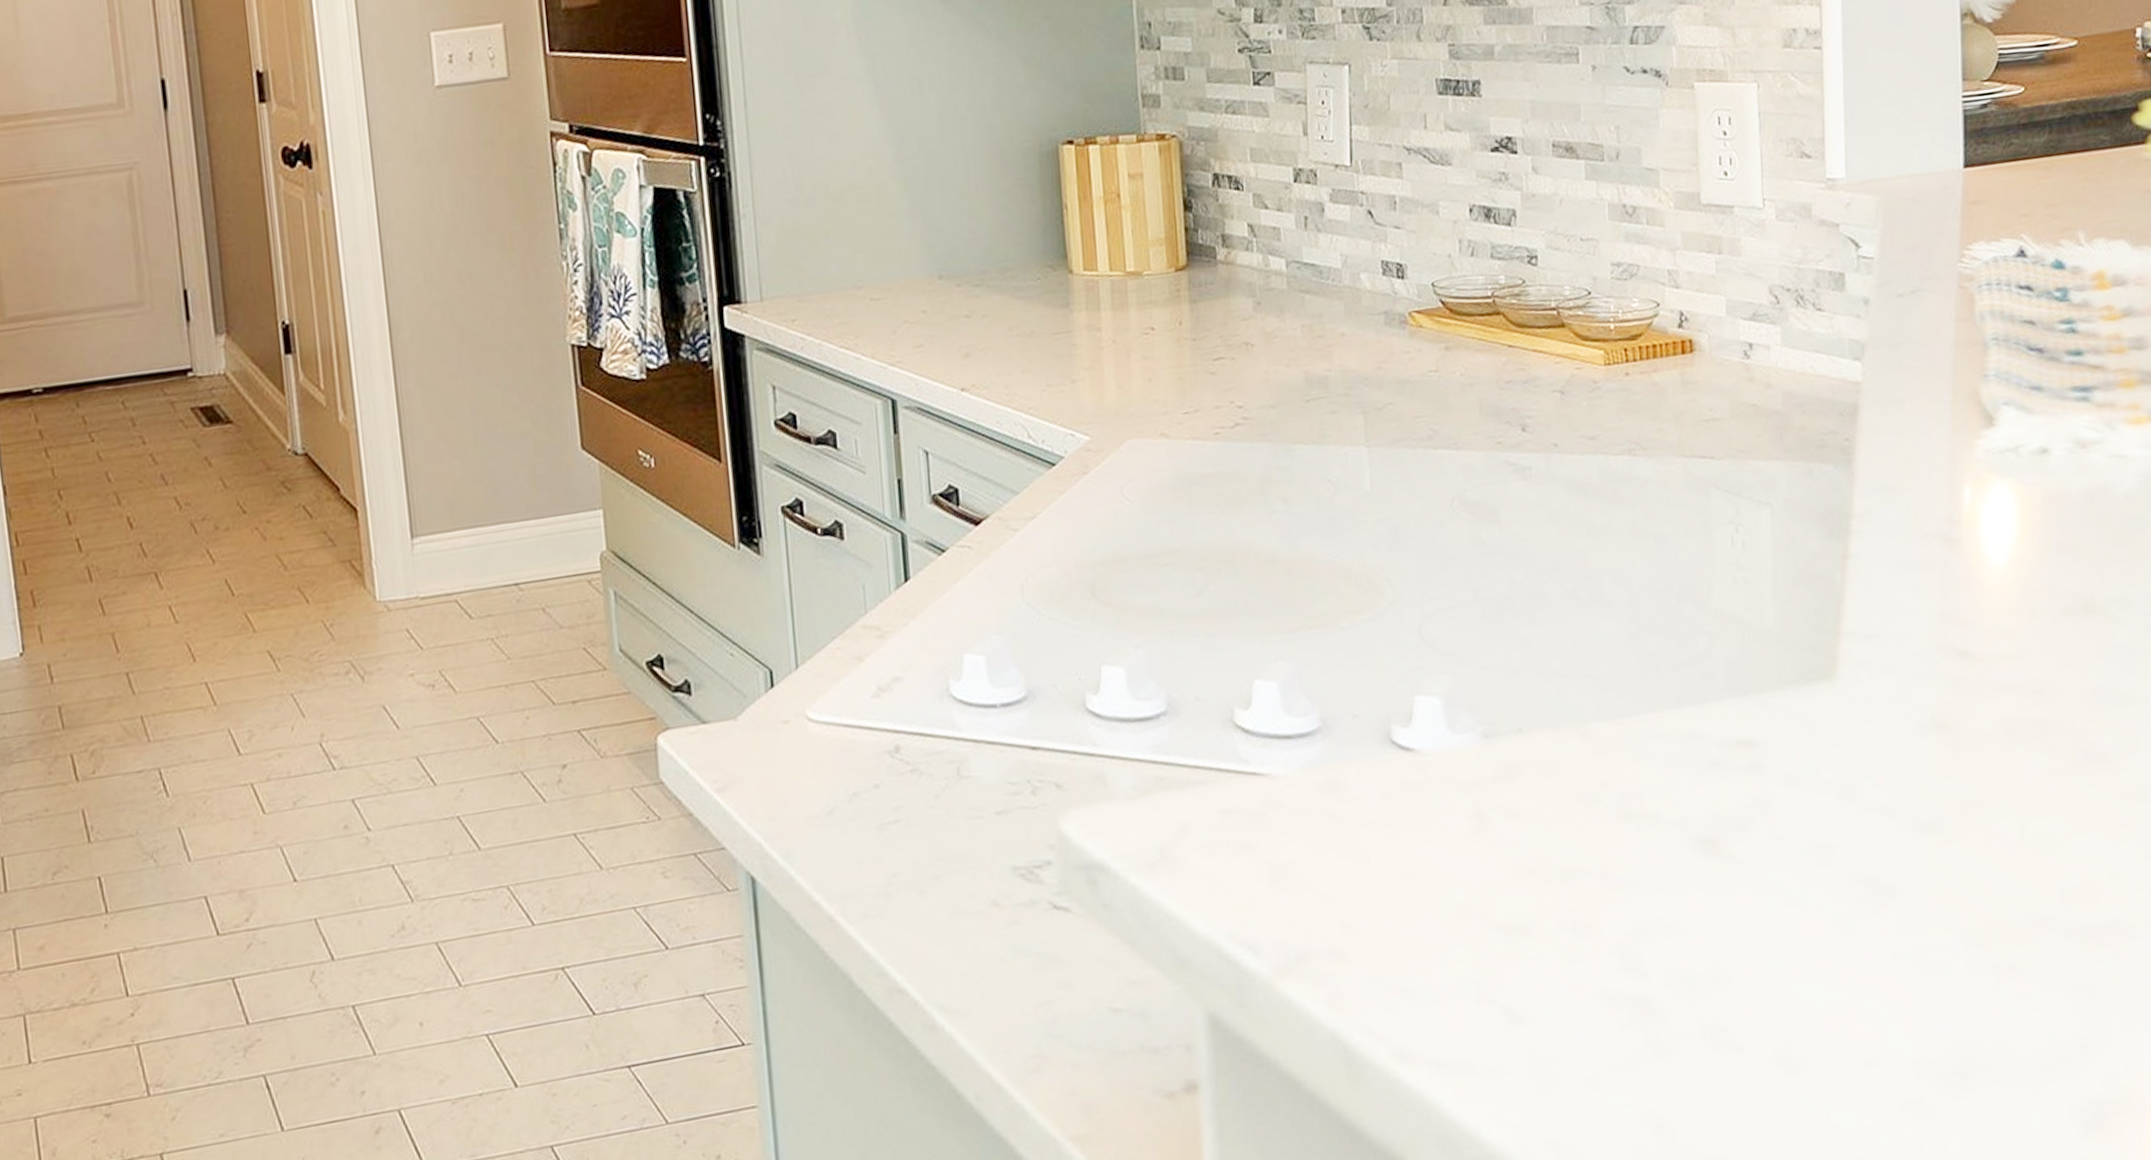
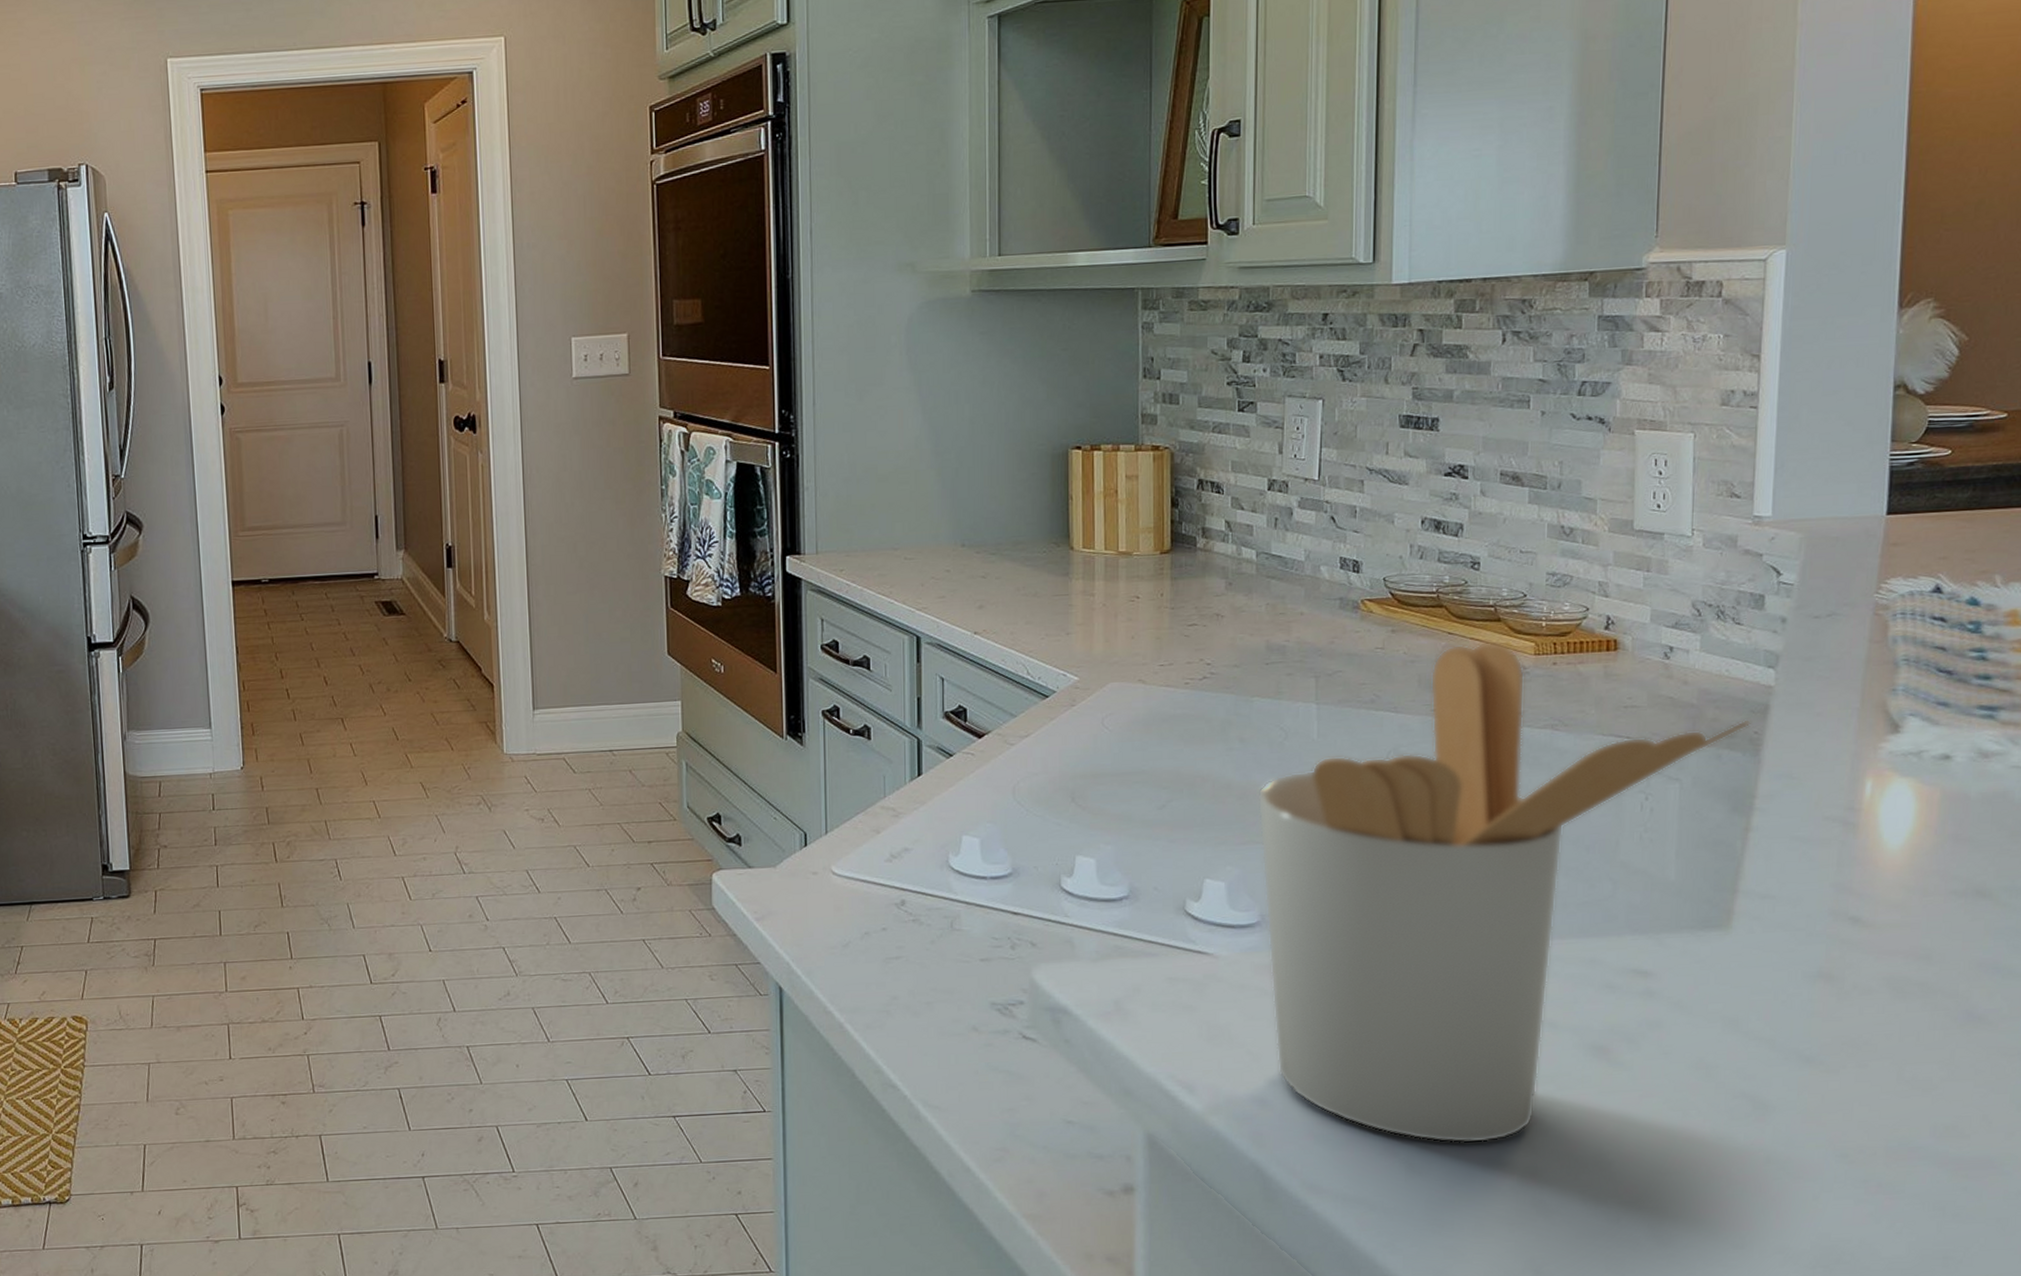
utensil holder: none [1307,352,1841,980] -> present [1257,641,1751,1144]

